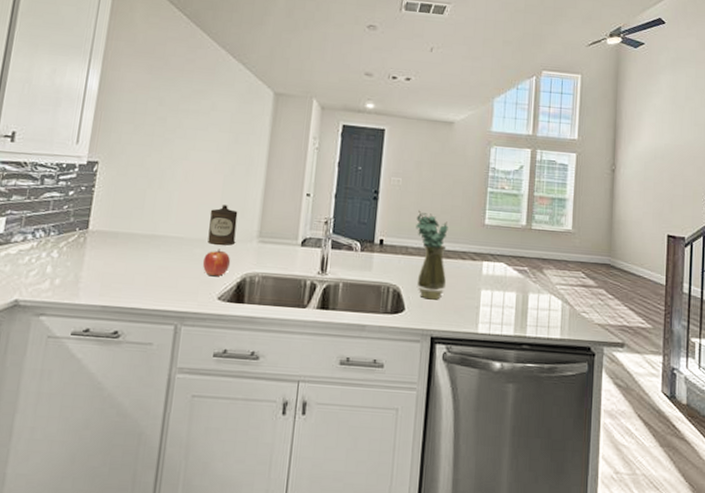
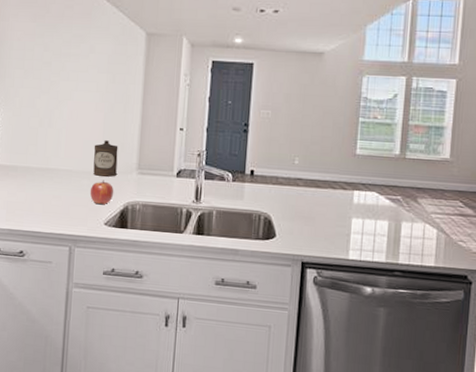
vase: present [416,210,448,300] -> none [286,141,318,228]

